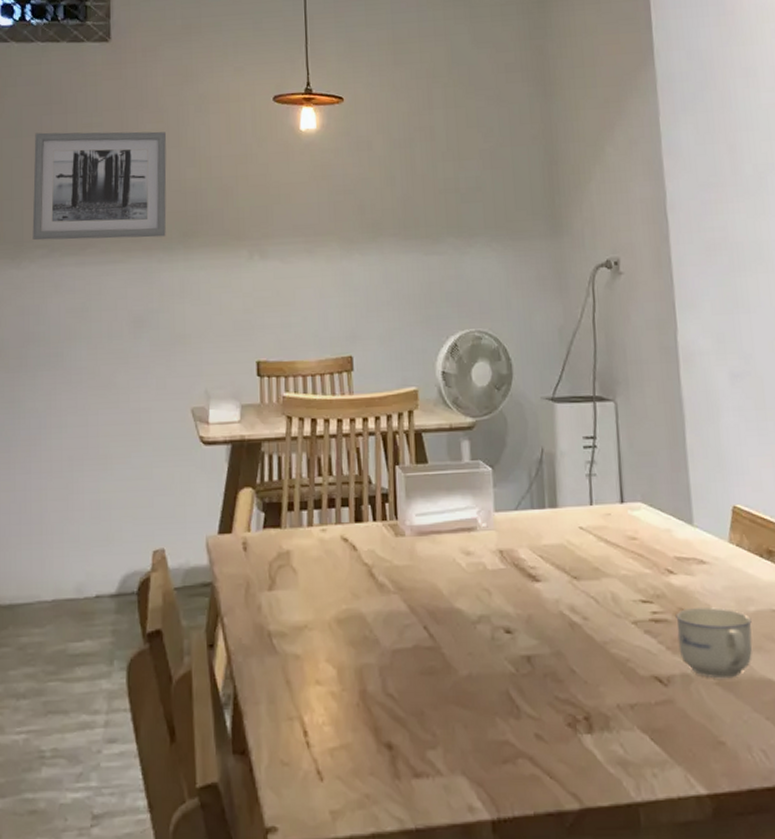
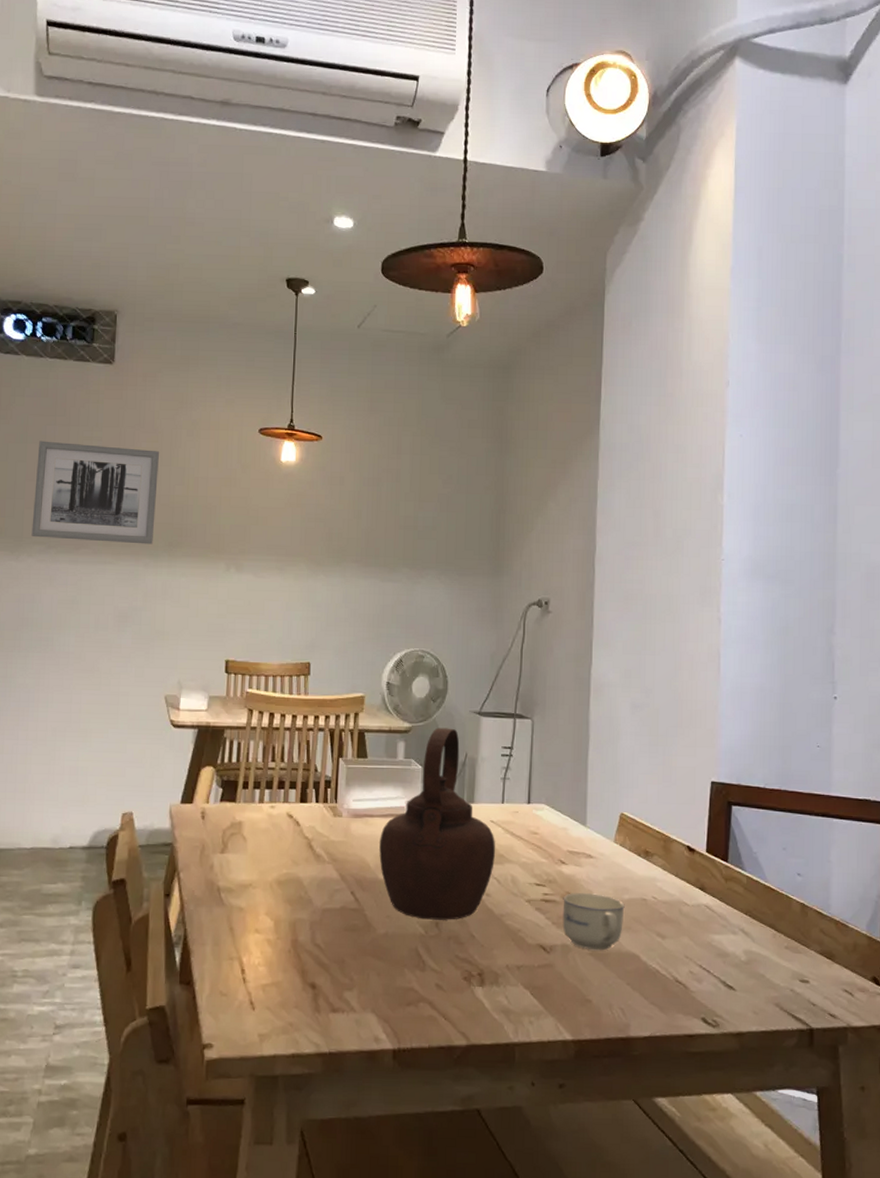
teapot: none [451,419,590,654] -> present [379,727,495,920]

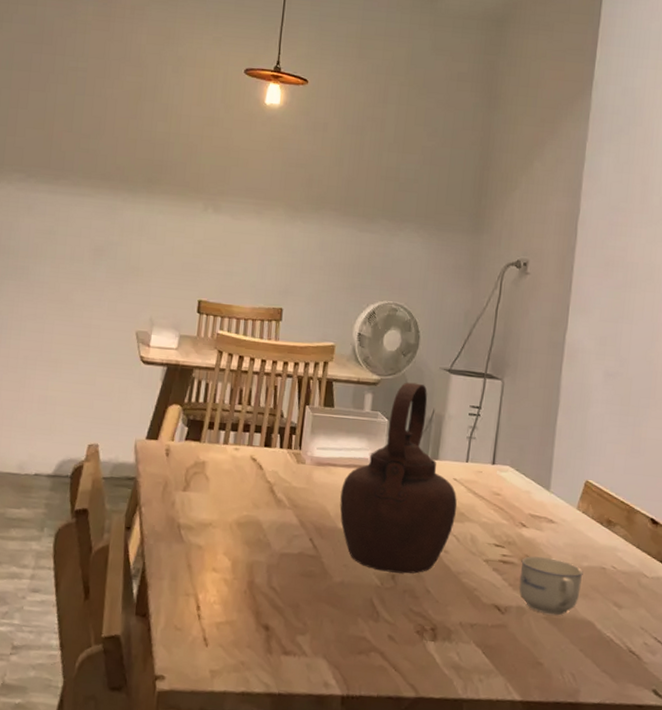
wall art: present [31,441,159,545] -> none [12,68,143,180]

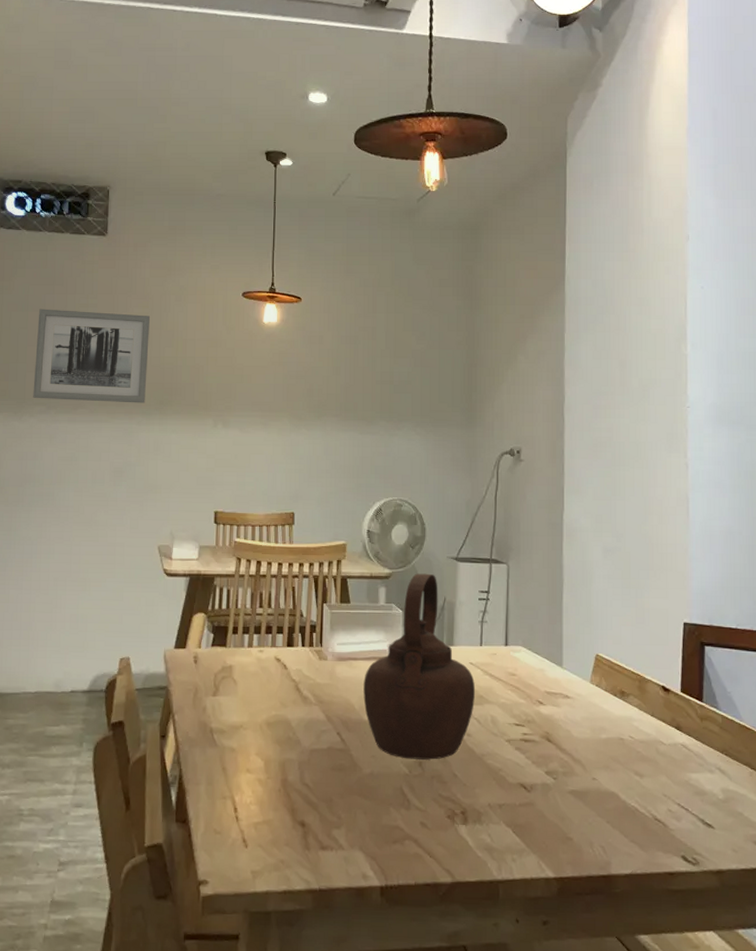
wall art: none [12,68,143,180] -> present [33,309,150,403]
cup: present [519,556,583,616] -> none [542,732,603,789]

